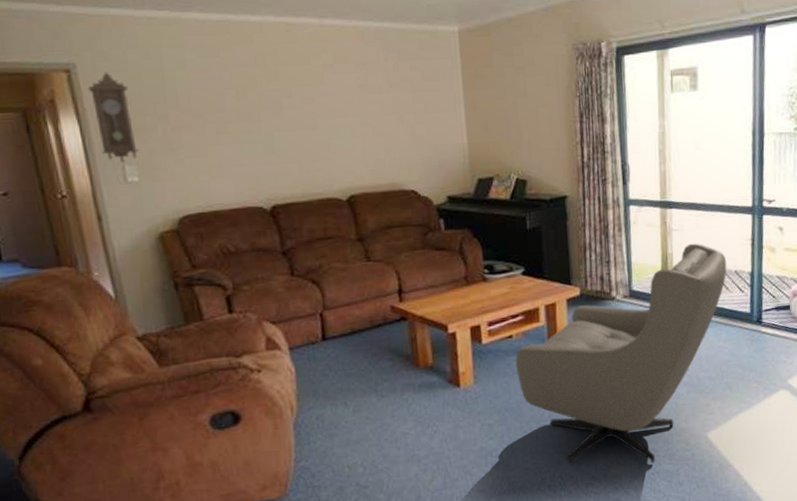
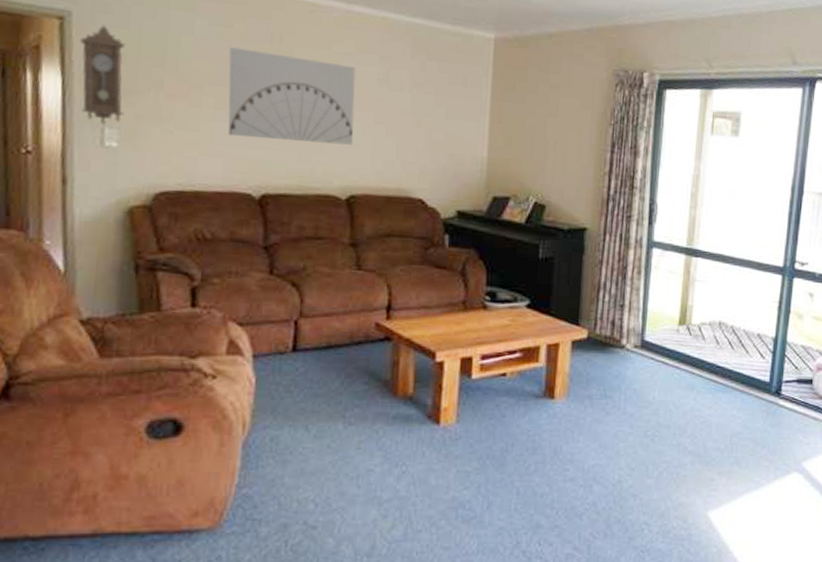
wall art: none [221,75,345,156] -> present [228,47,356,145]
armchair: present [515,243,727,463] -> none [505,297,750,539]

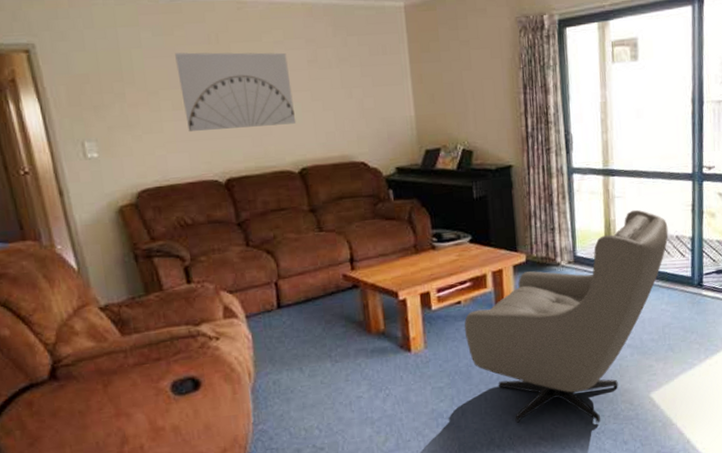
pendulum clock: present [79,25,126,126] -> none [46,51,97,140]
armchair: none [505,297,750,539] -> present [464,209,669,423]

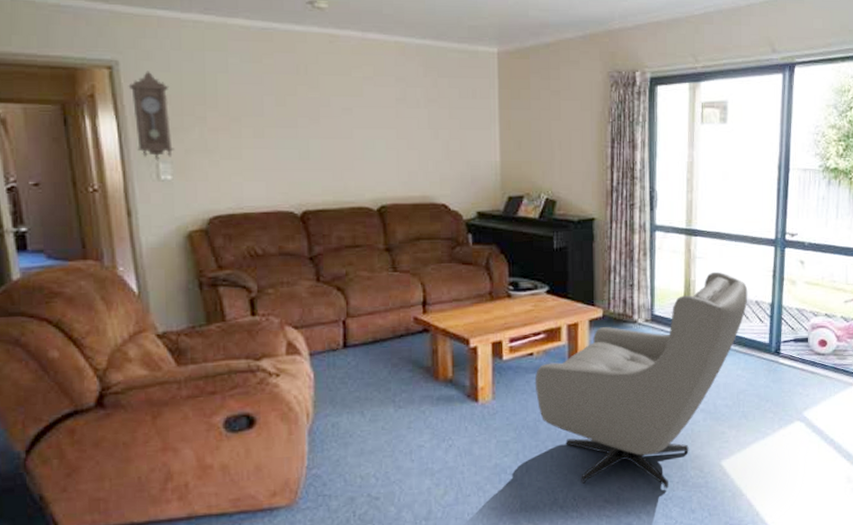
pendulum clock: none [46,51,97,140] -> present [128,71,174,161]
wall art: present [175,52,296,131] -> none [262,81,379,160]

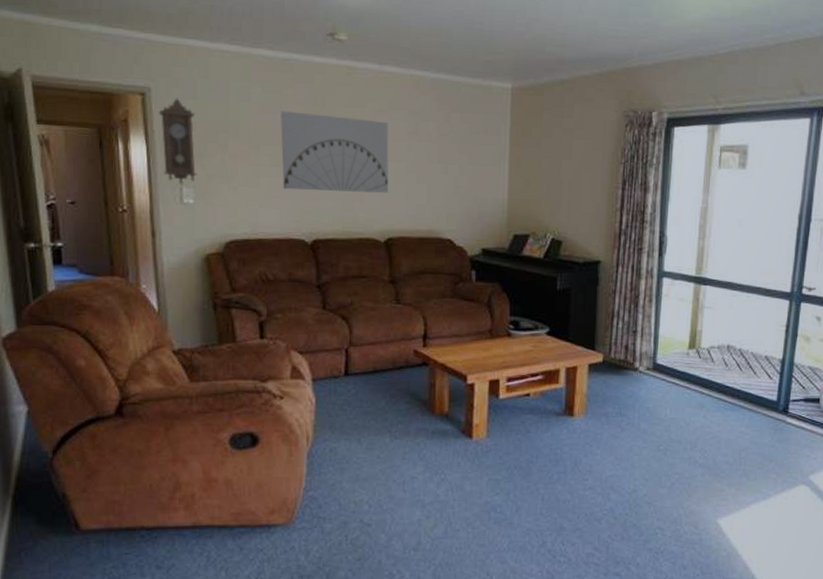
wall art: none [262,81,379,160] -> present [280,111,389,193]
armchair: present [534,271,748,489] -> none [529,323,758,542]

